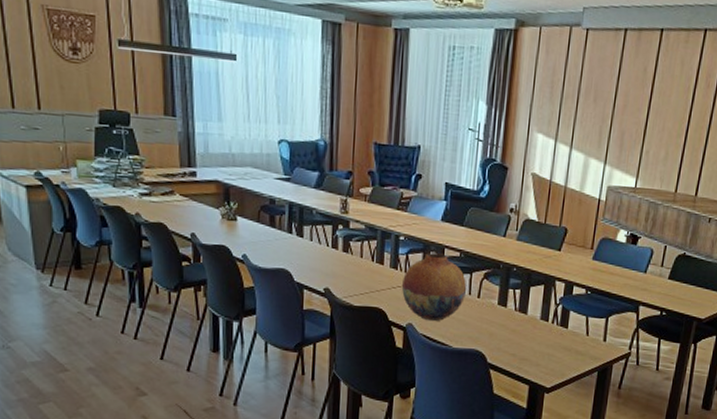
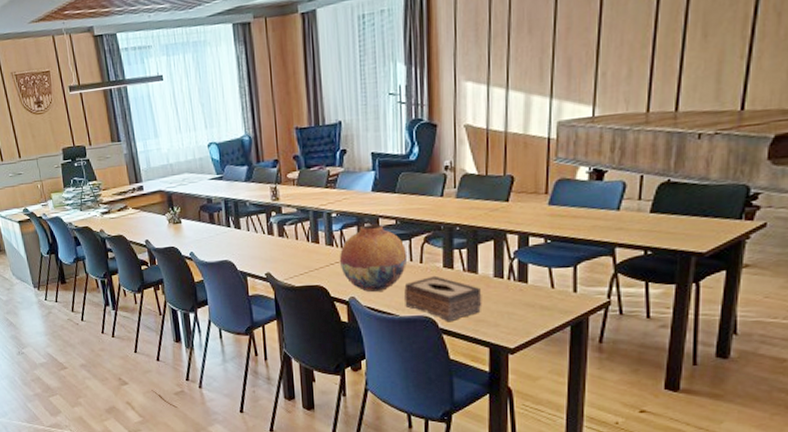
tissue box: none [459,311,529,358] -> present [404,275,482,322]

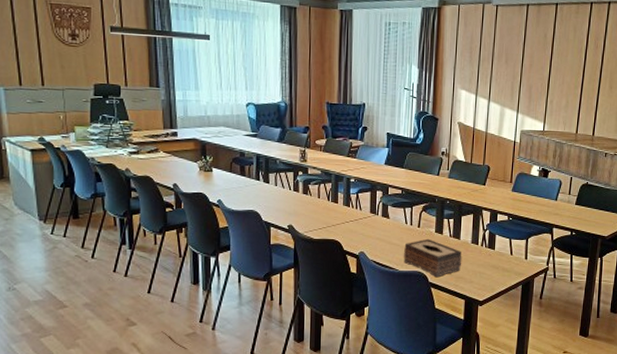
vase: present [339,224,408,292] -> none [353,191,409,248]

